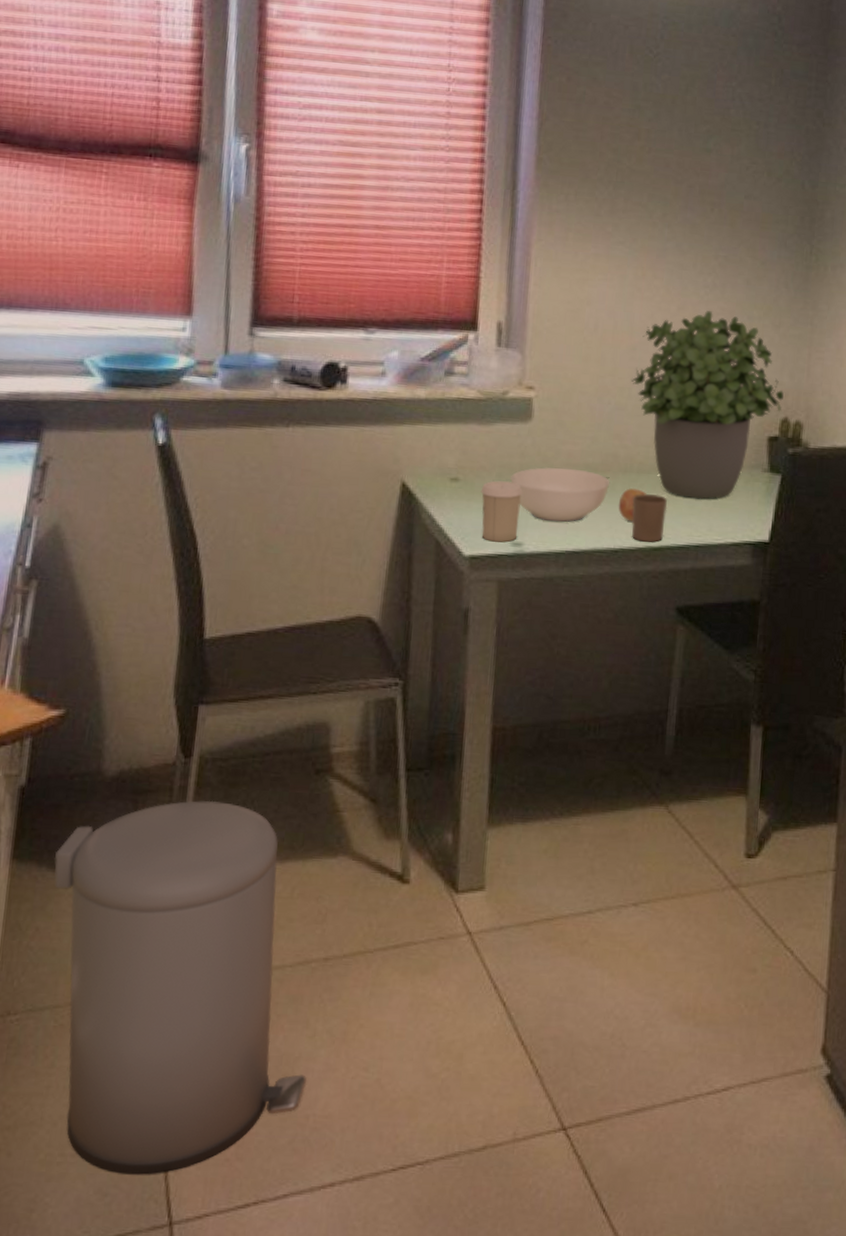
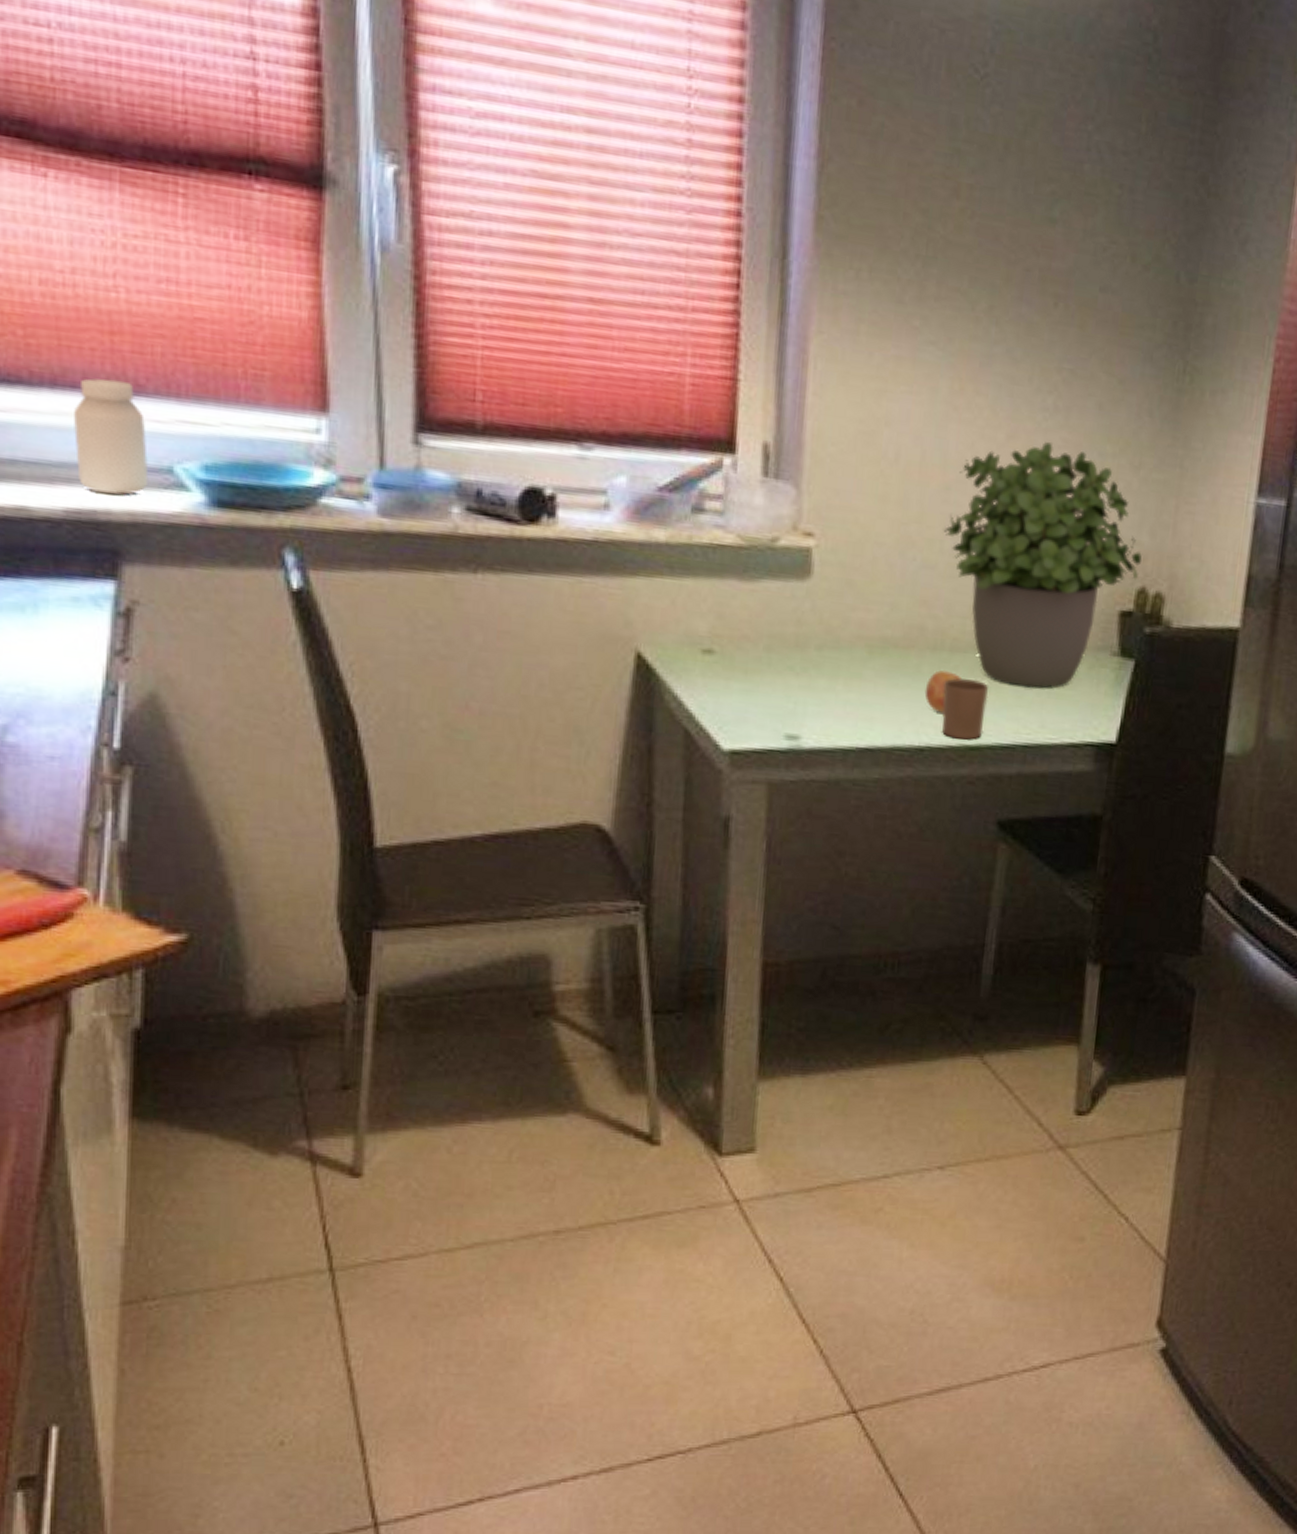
jar: none [19,300,68,381] -> present [74,378,149,495]
pedal bin: present [54,800,307,1175] -> none [189,1047,539,1474]
cup: present [480,480,523,543] -> none [743,654,799,735]
bowl: present [510,466,611,523] -> none [783,639,915,712]

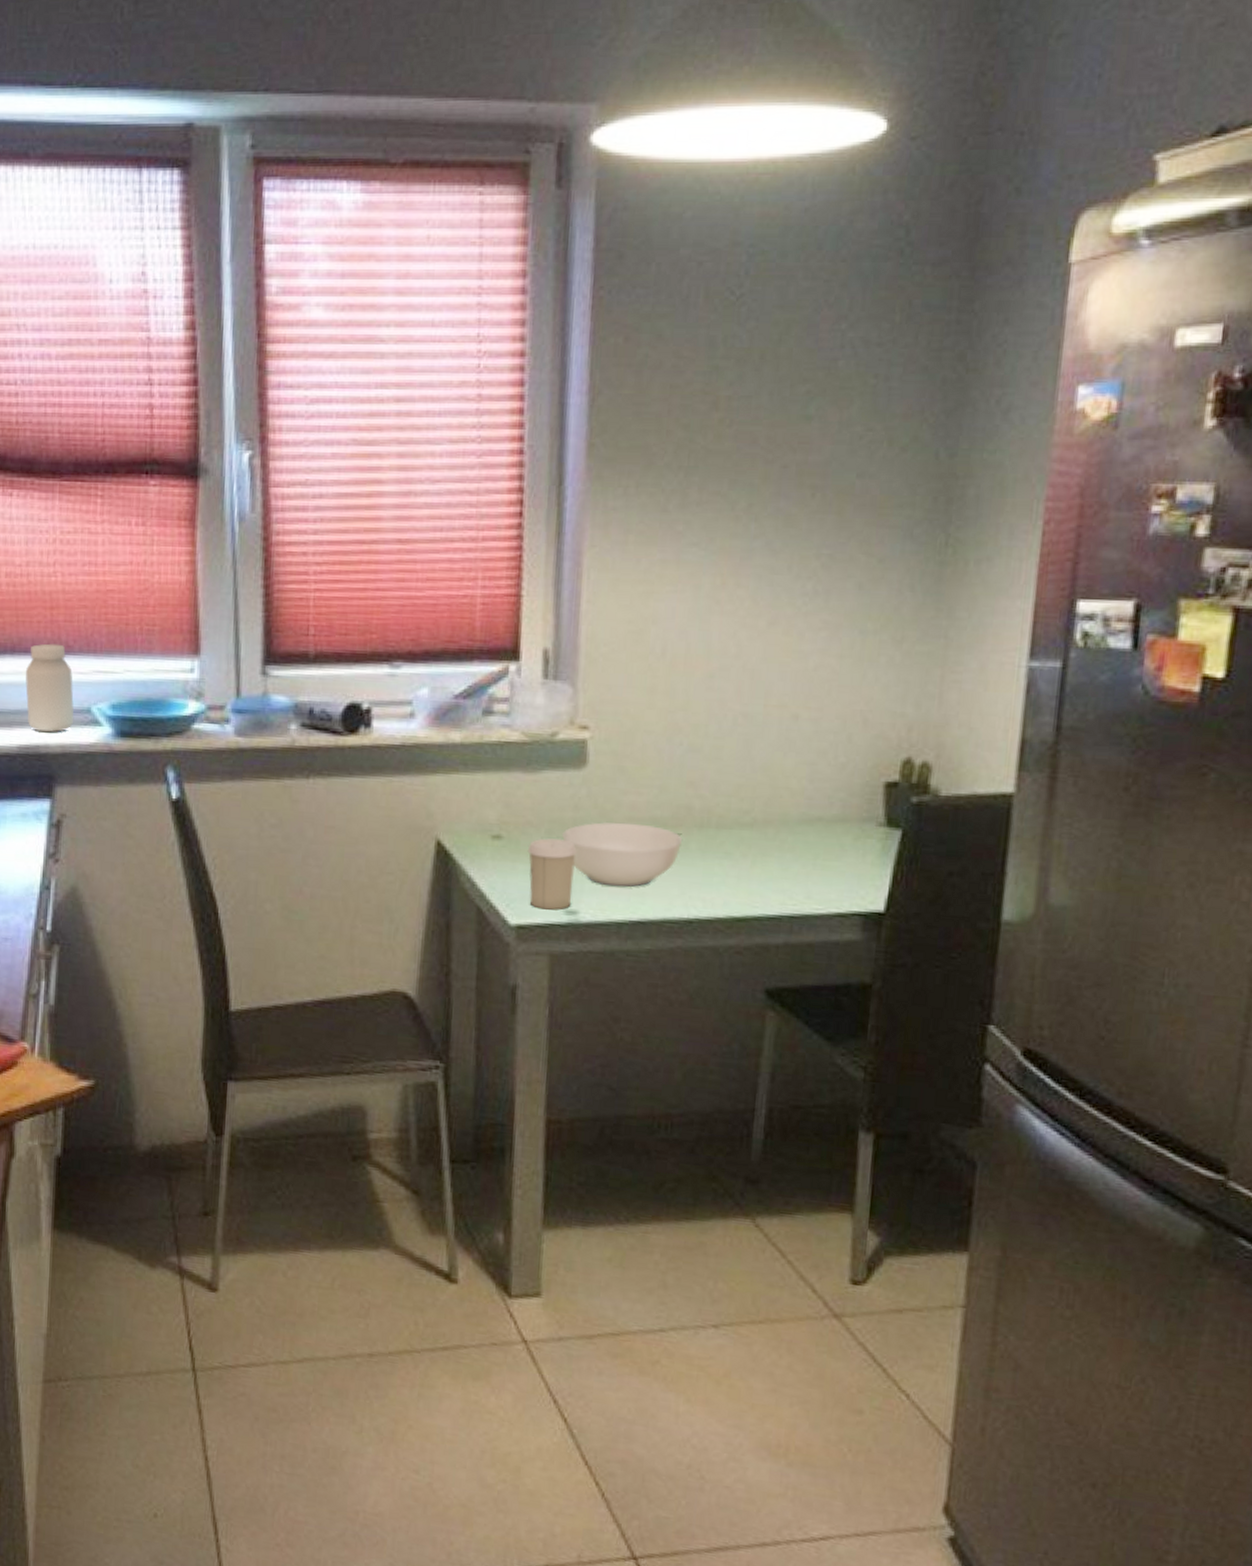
cup: none [743,654,799,735] -> present [527,838,577,911]
bowl: none [783,639,915,712] -> present [562,821,683,888]
fruit: present [924,670,961,713] -> none [692,847,728,887]
mug: present [942,678,988,741] -> none [709,853,754,913]
potted plant: present [943,441,1142,688] -> none [708,624,907,860]

